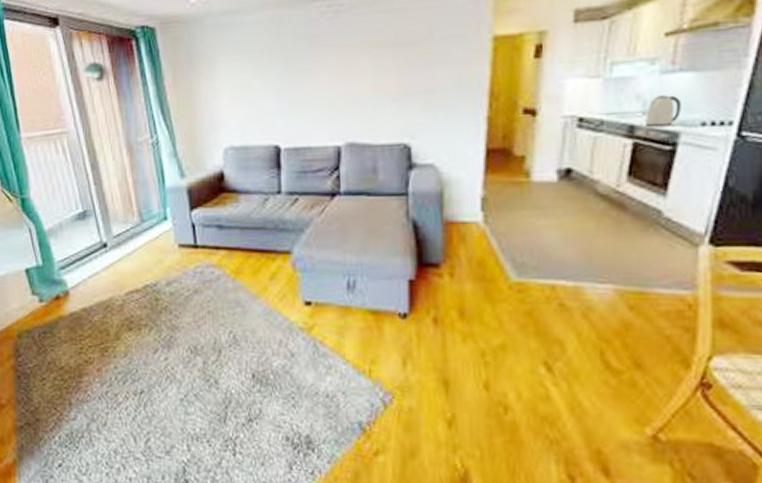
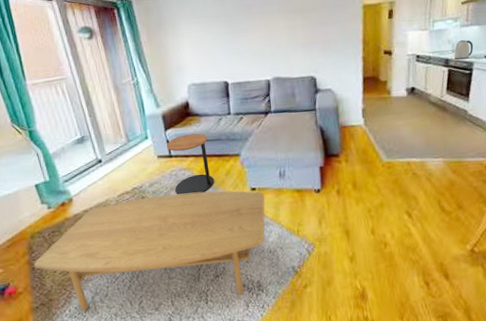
coffee table: none [20,299,324,452] -> present [34,191,265,311]
side table: none [191,217,254,301] -> present [166,133,214,195]

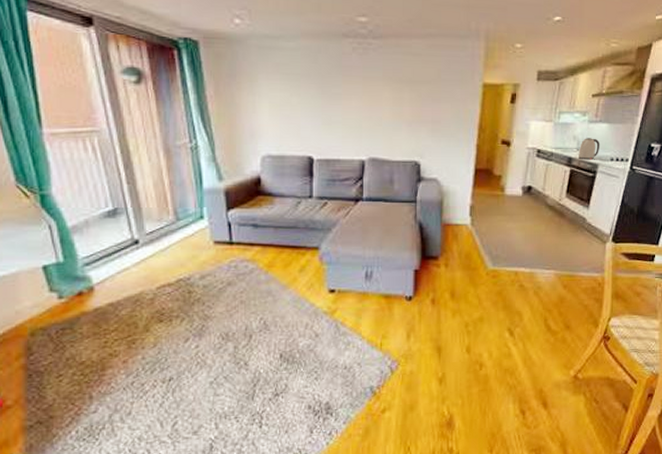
coffee table: present [34,191,265,311] -> none [32,290,345,432]
side table: present [166,133,214,195] -> none [227,217,284,292]

